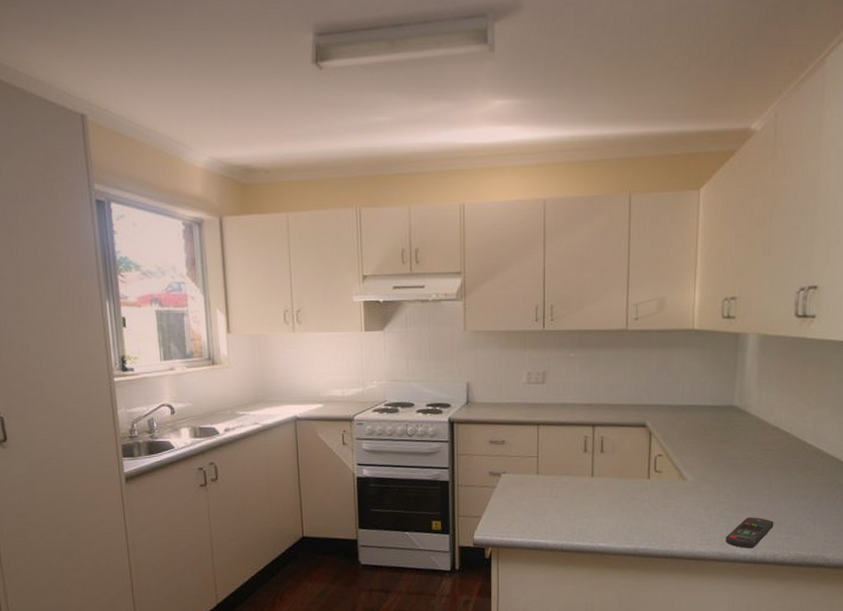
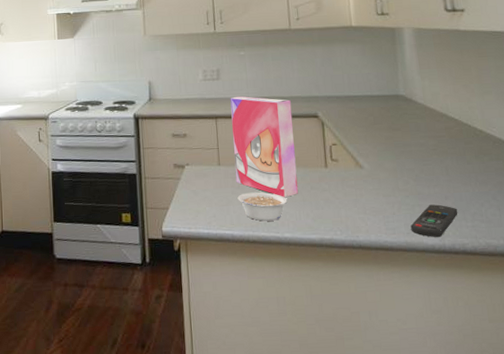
cereal box: none [554,402,619,508] -> present [230,96,299,197]
legume: none [554,502,605,531] -> present [237,192,288,221]

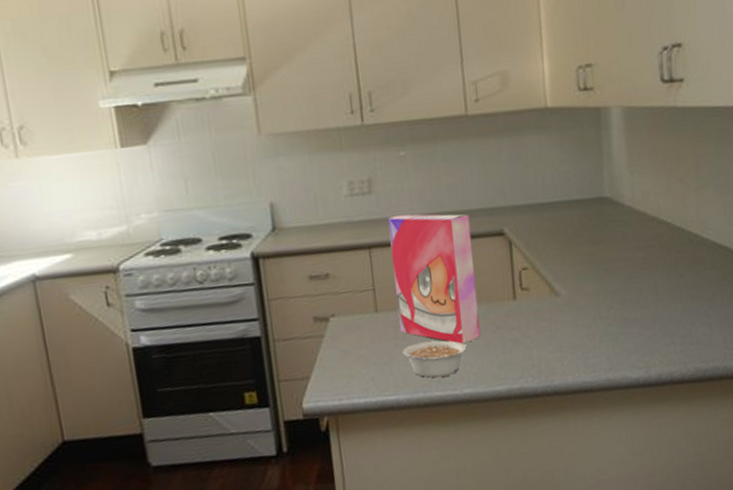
remote control: present [410,204,458,238] -> none [613,329,667,370]

